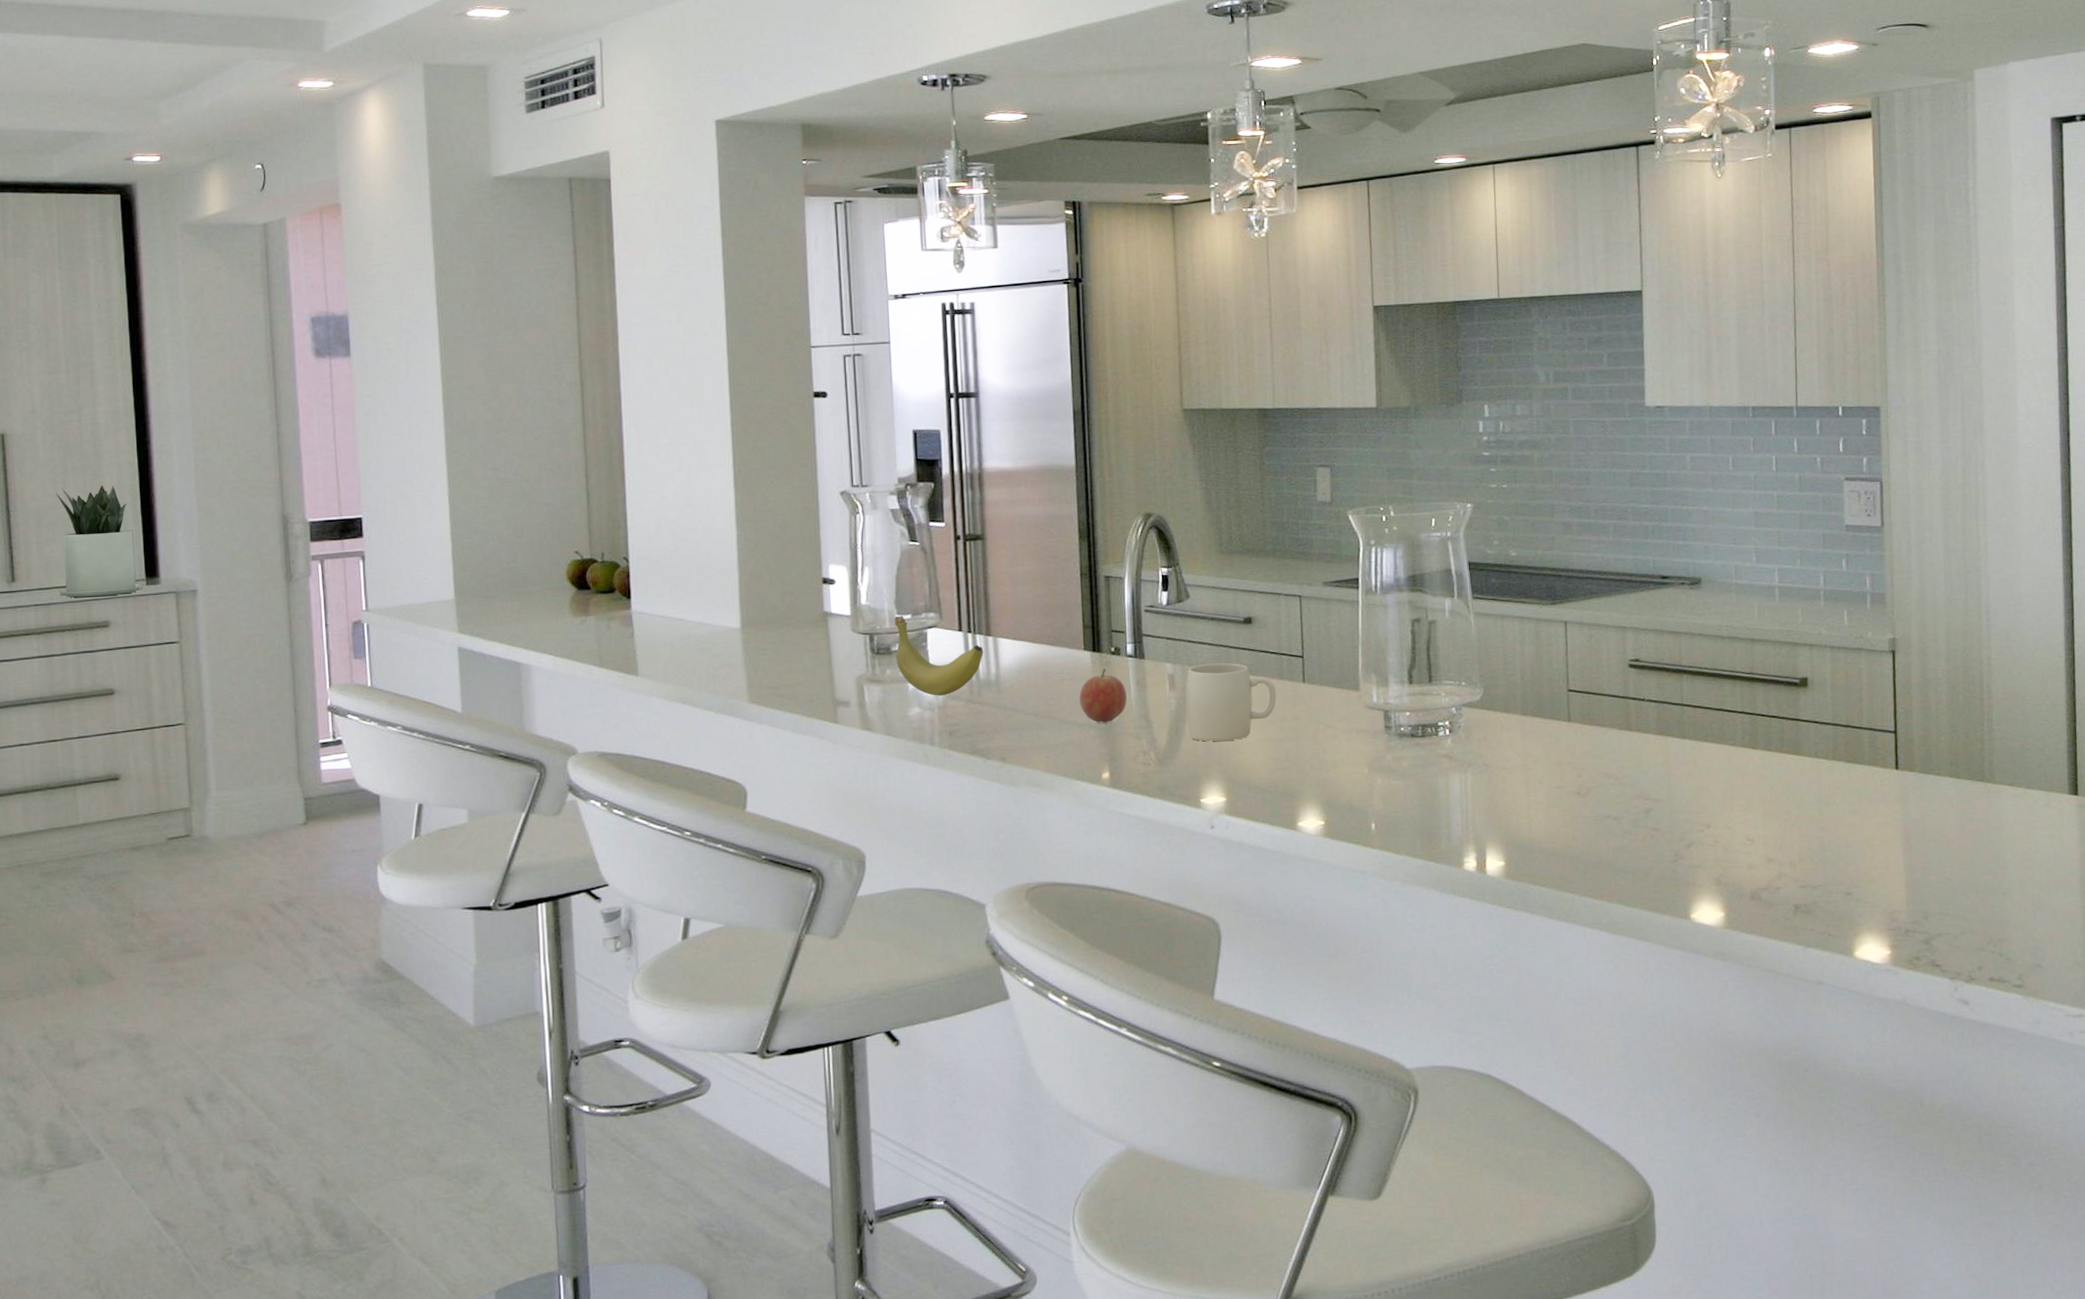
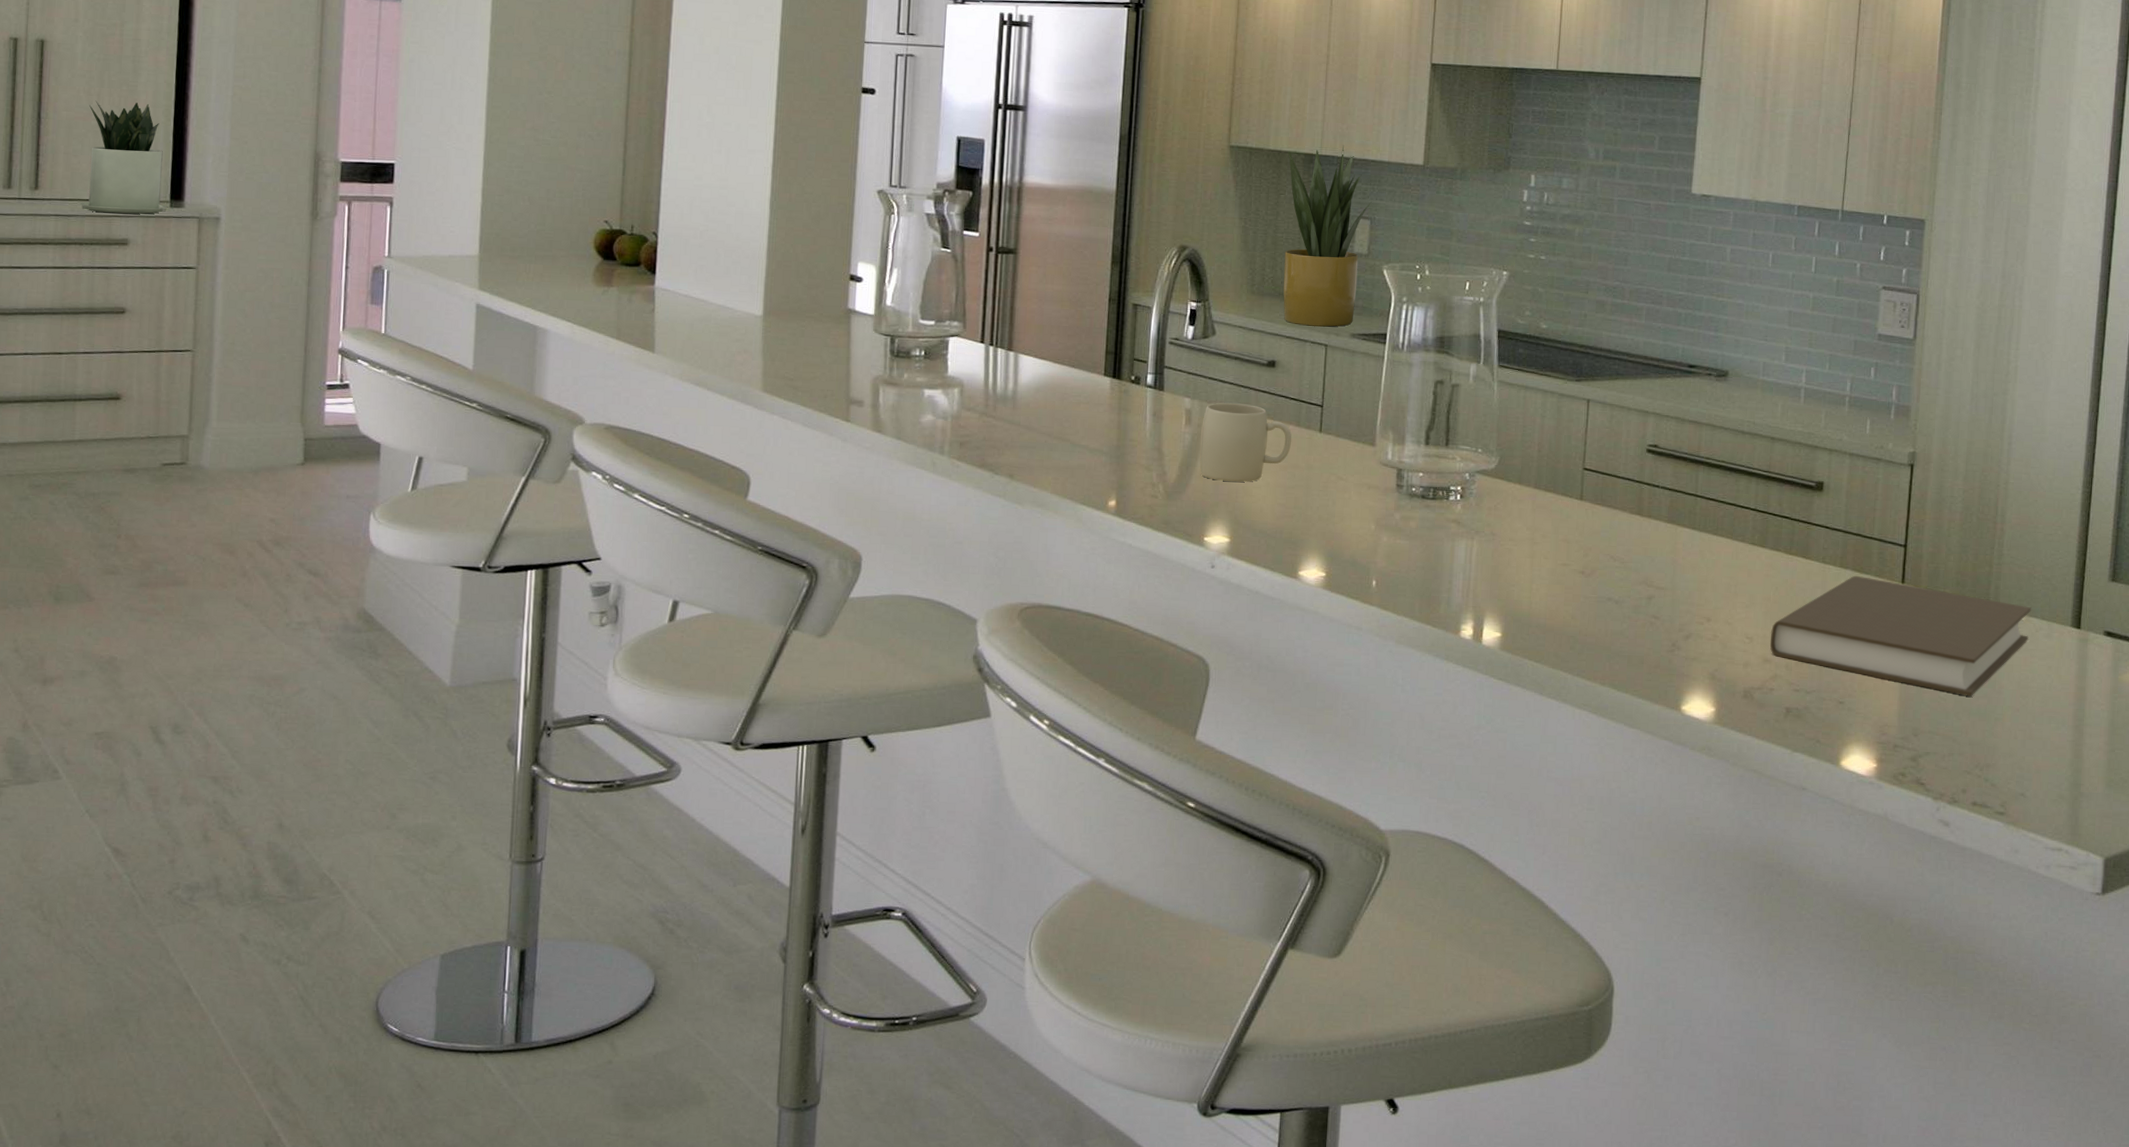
banana: present [895,615,984,696] -> none [914,320,1004,406]
fruit: present [1079,668,1127,723] -> none [1094,396,1142,451]
planter: none [1241,396,1330,579] -> present [1283,145,1372,327]
book: none [1771,766,2028,874] -> present [1770,575,2031,697]

